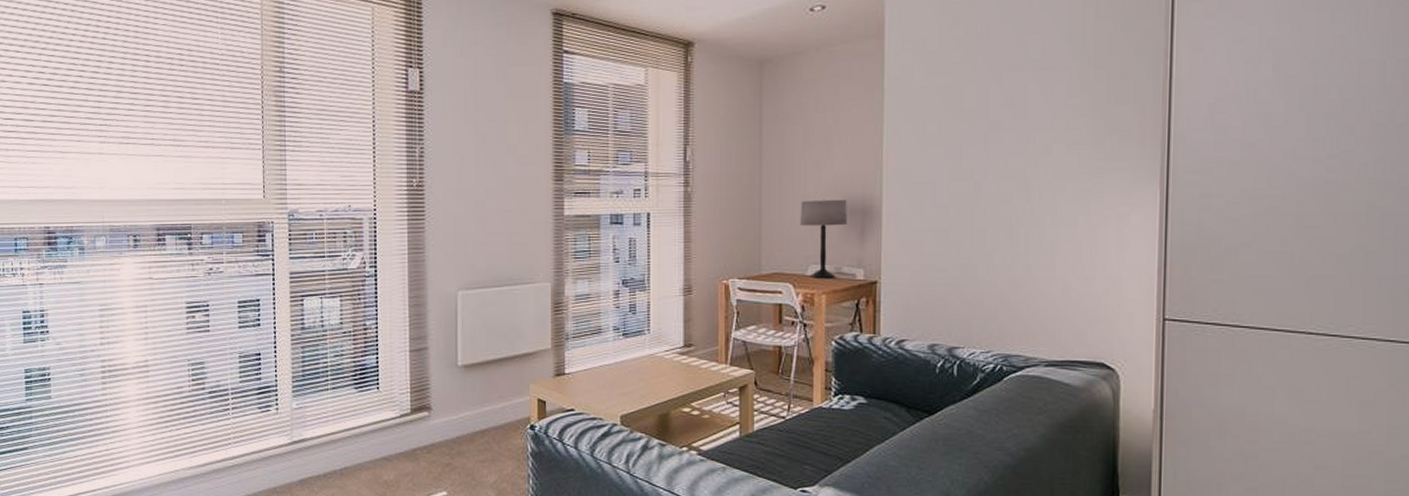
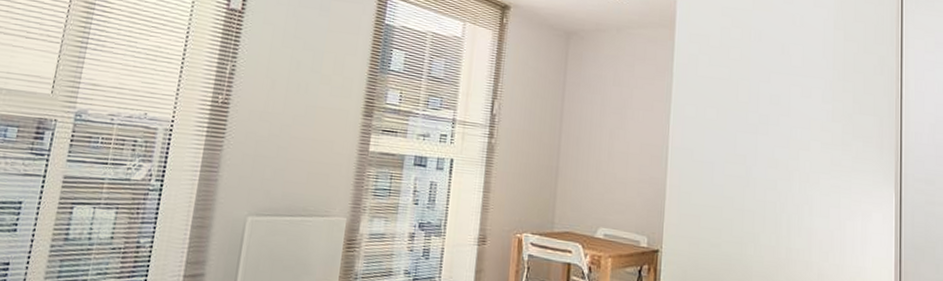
table lamp: present [800,199,847,278] -> none [593,165,636,243]

